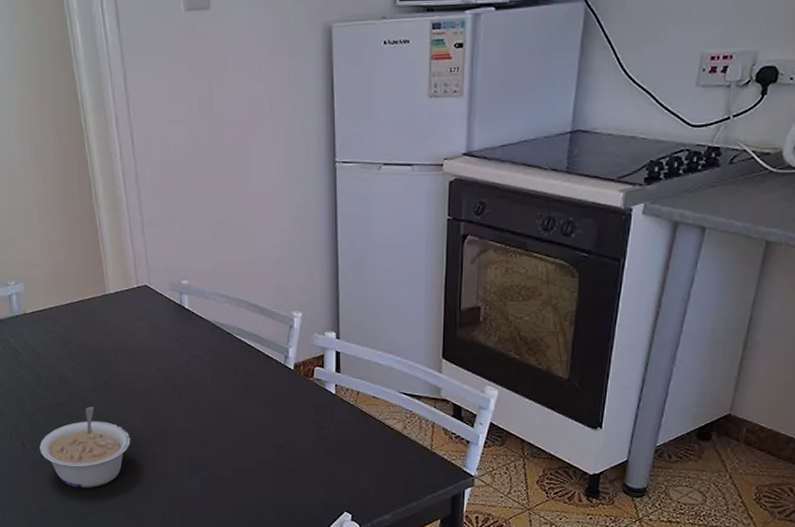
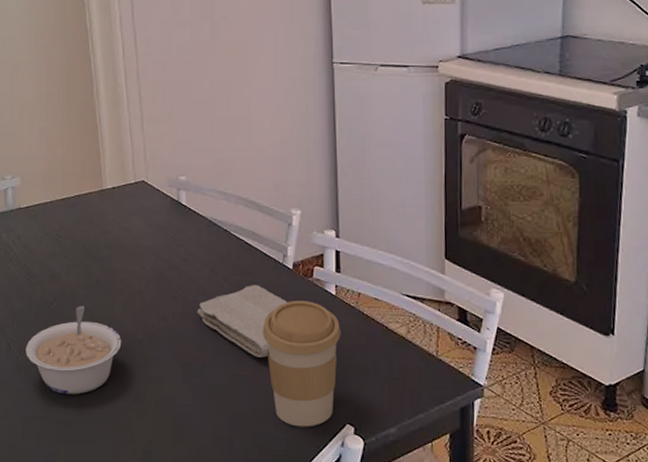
washcloth: none [202,385,289,453] -> present [197,285,288,358]
coffee cup: none [265,400,340,515] -> present [263,301,341,427]

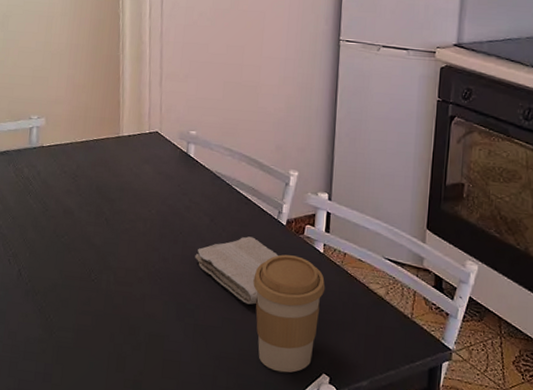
legume: present [26,306,122,395] -> none [34,241,124,323]

